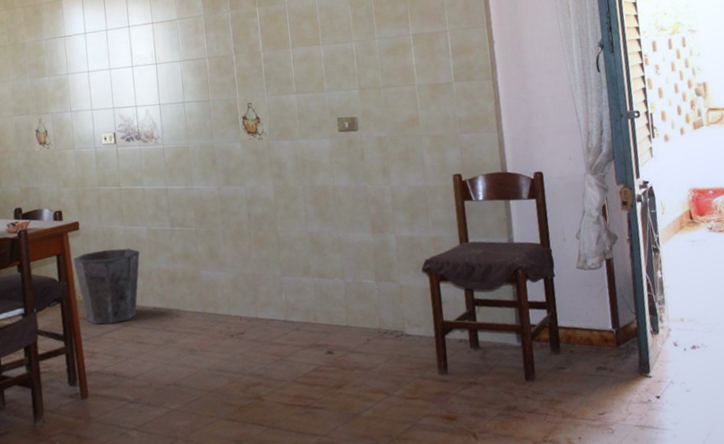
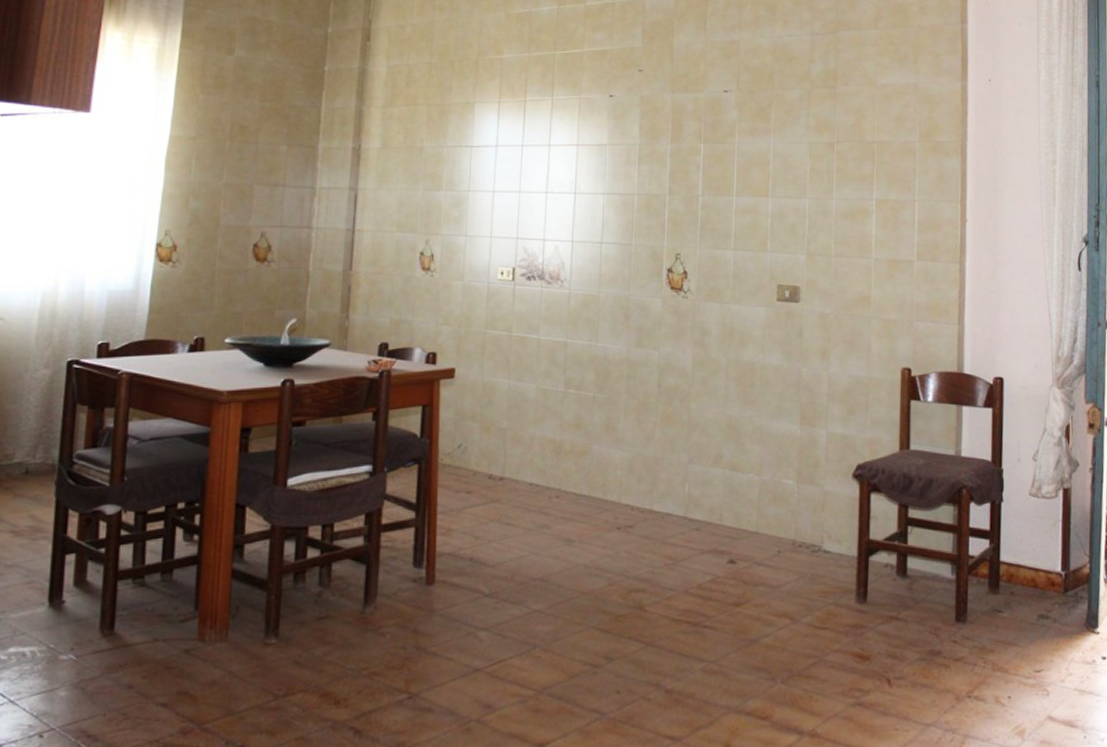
waste bin: present [73,248,140,325] -> none [441,406,522,496]

